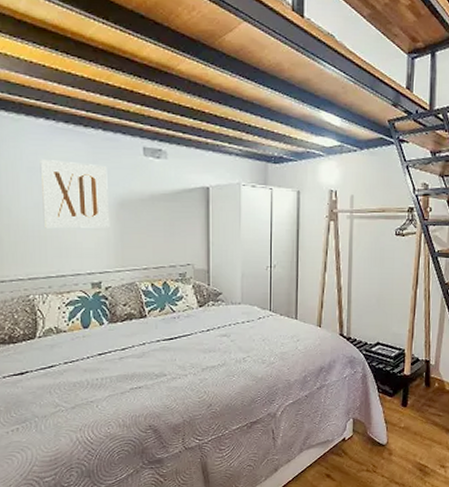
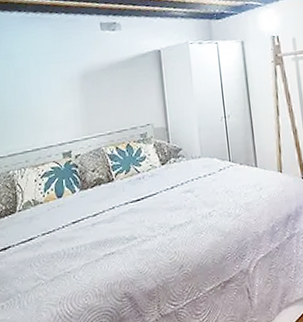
wall art: present [40,160,110,229] -> none [14,44,76,107]

